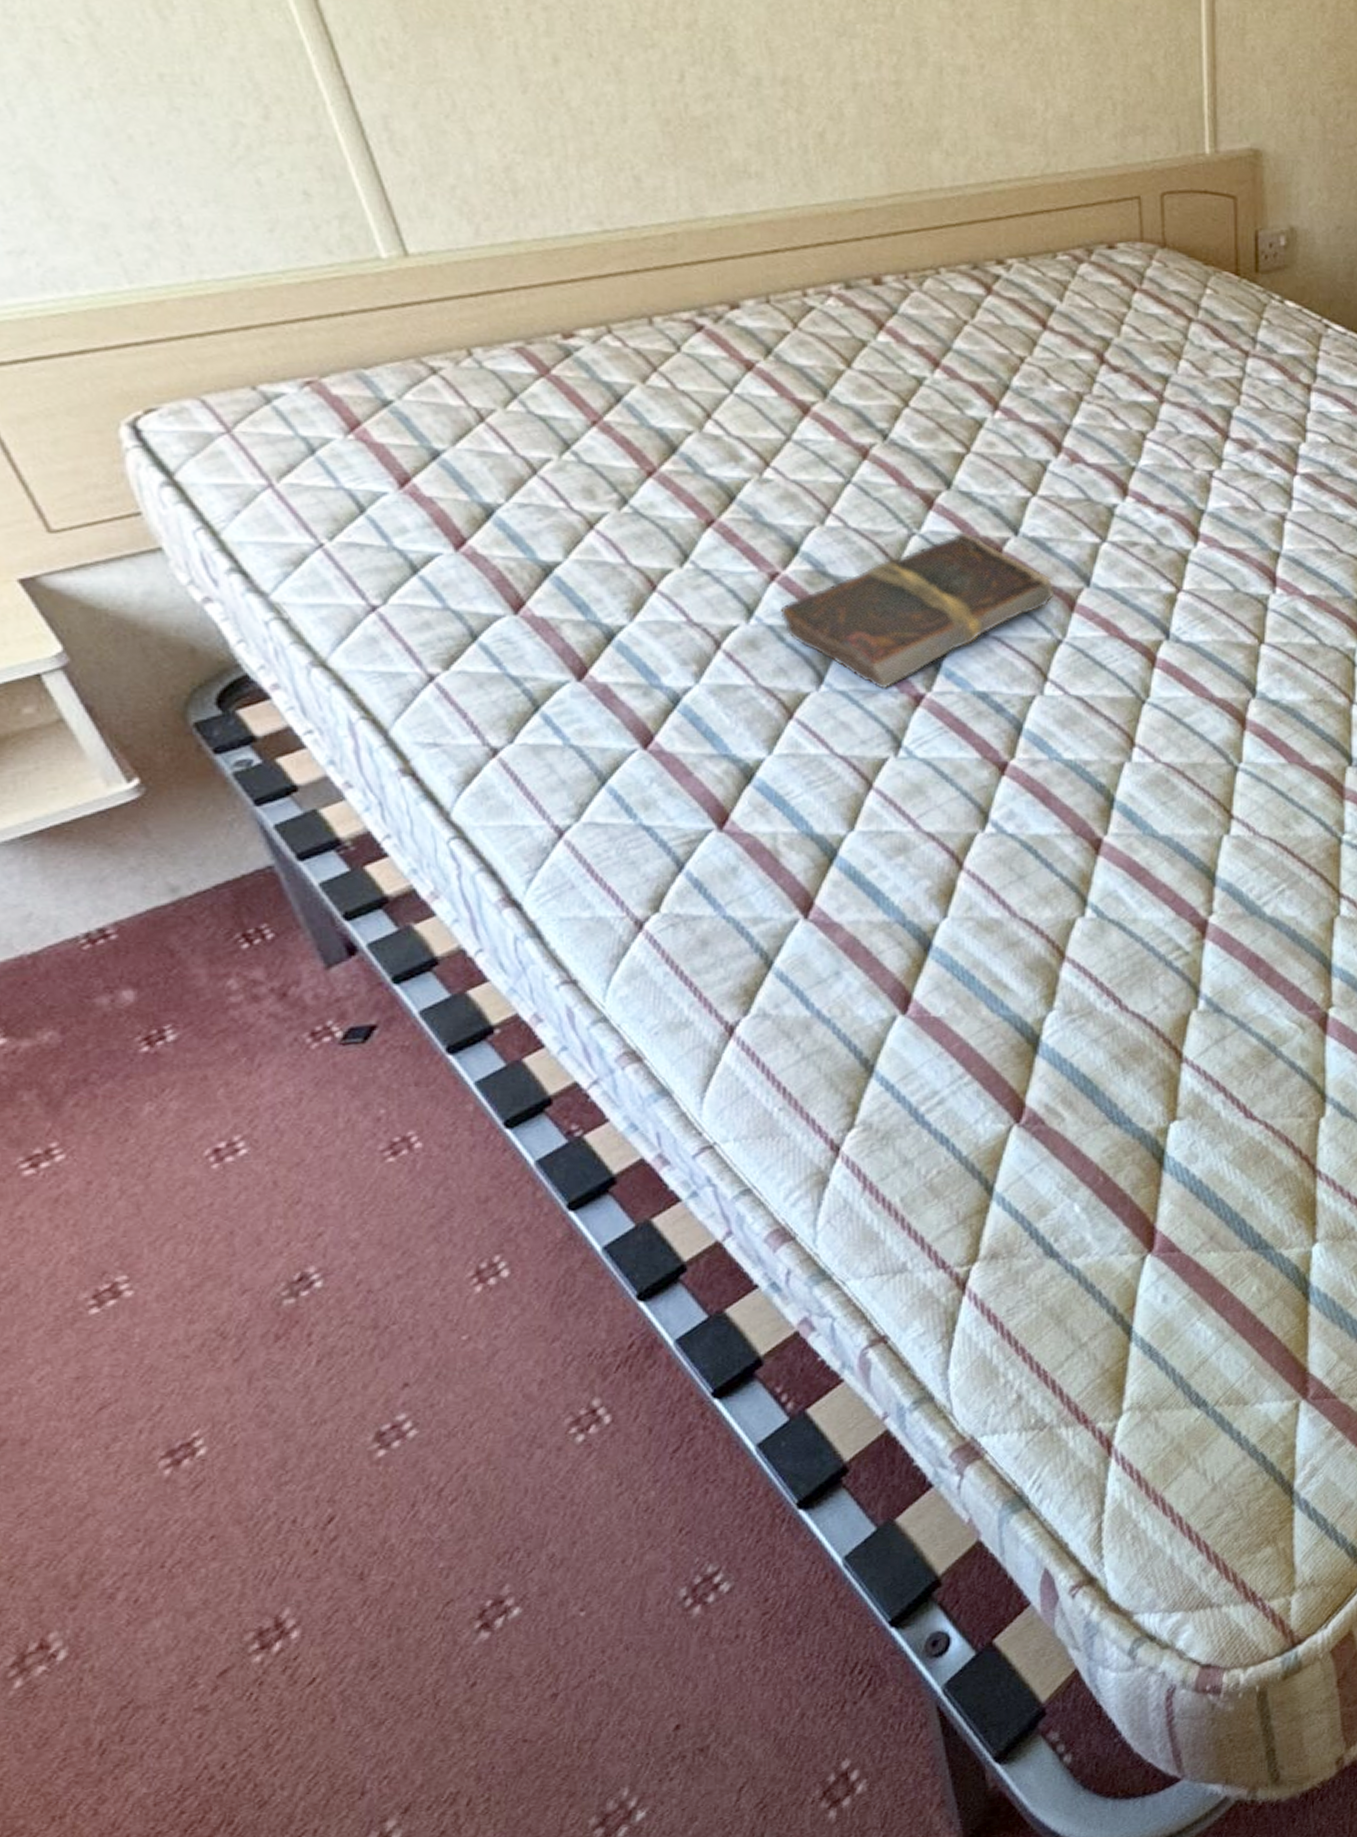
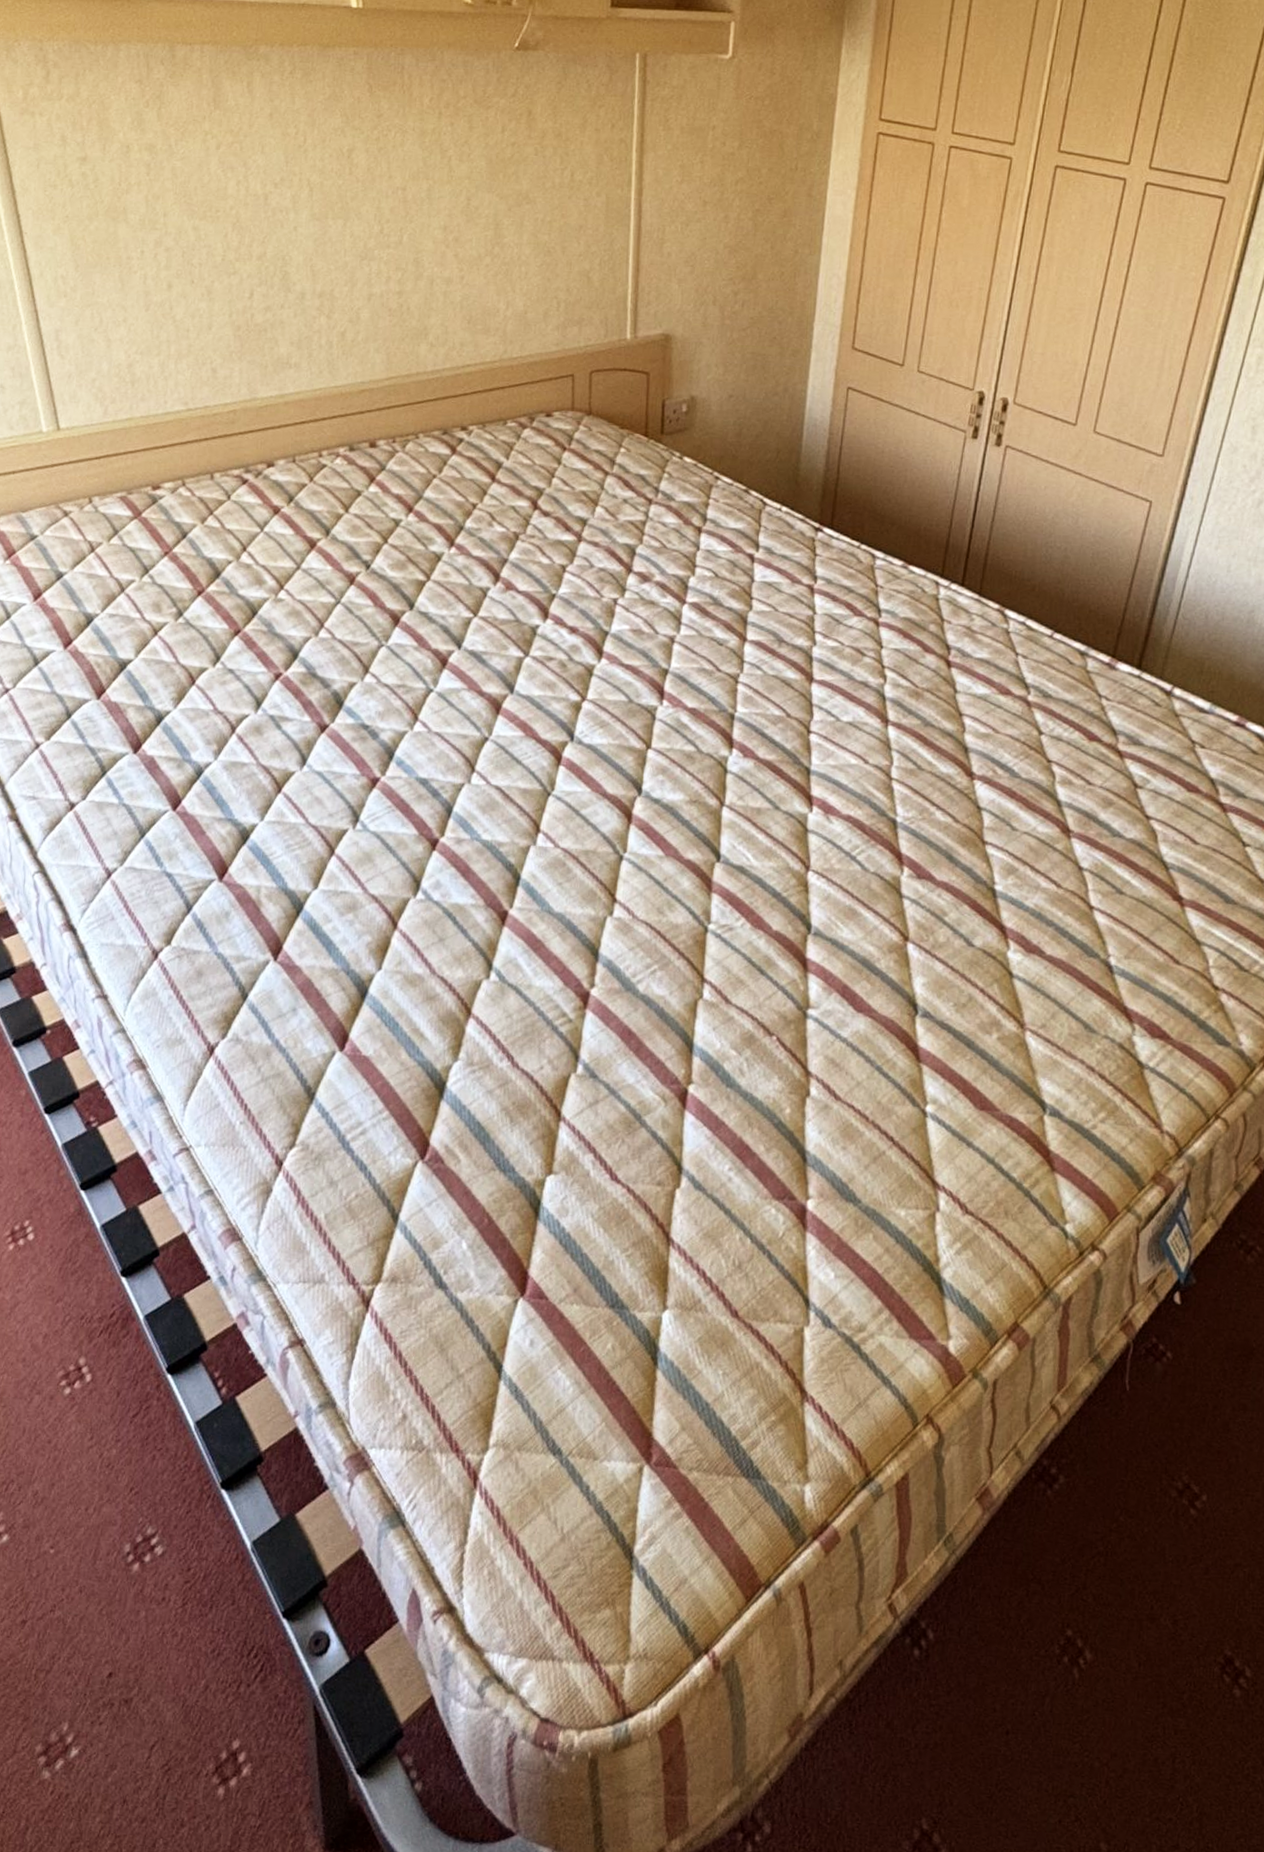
book: present [780,532,1055,689] -> none [279,645,486,772]

